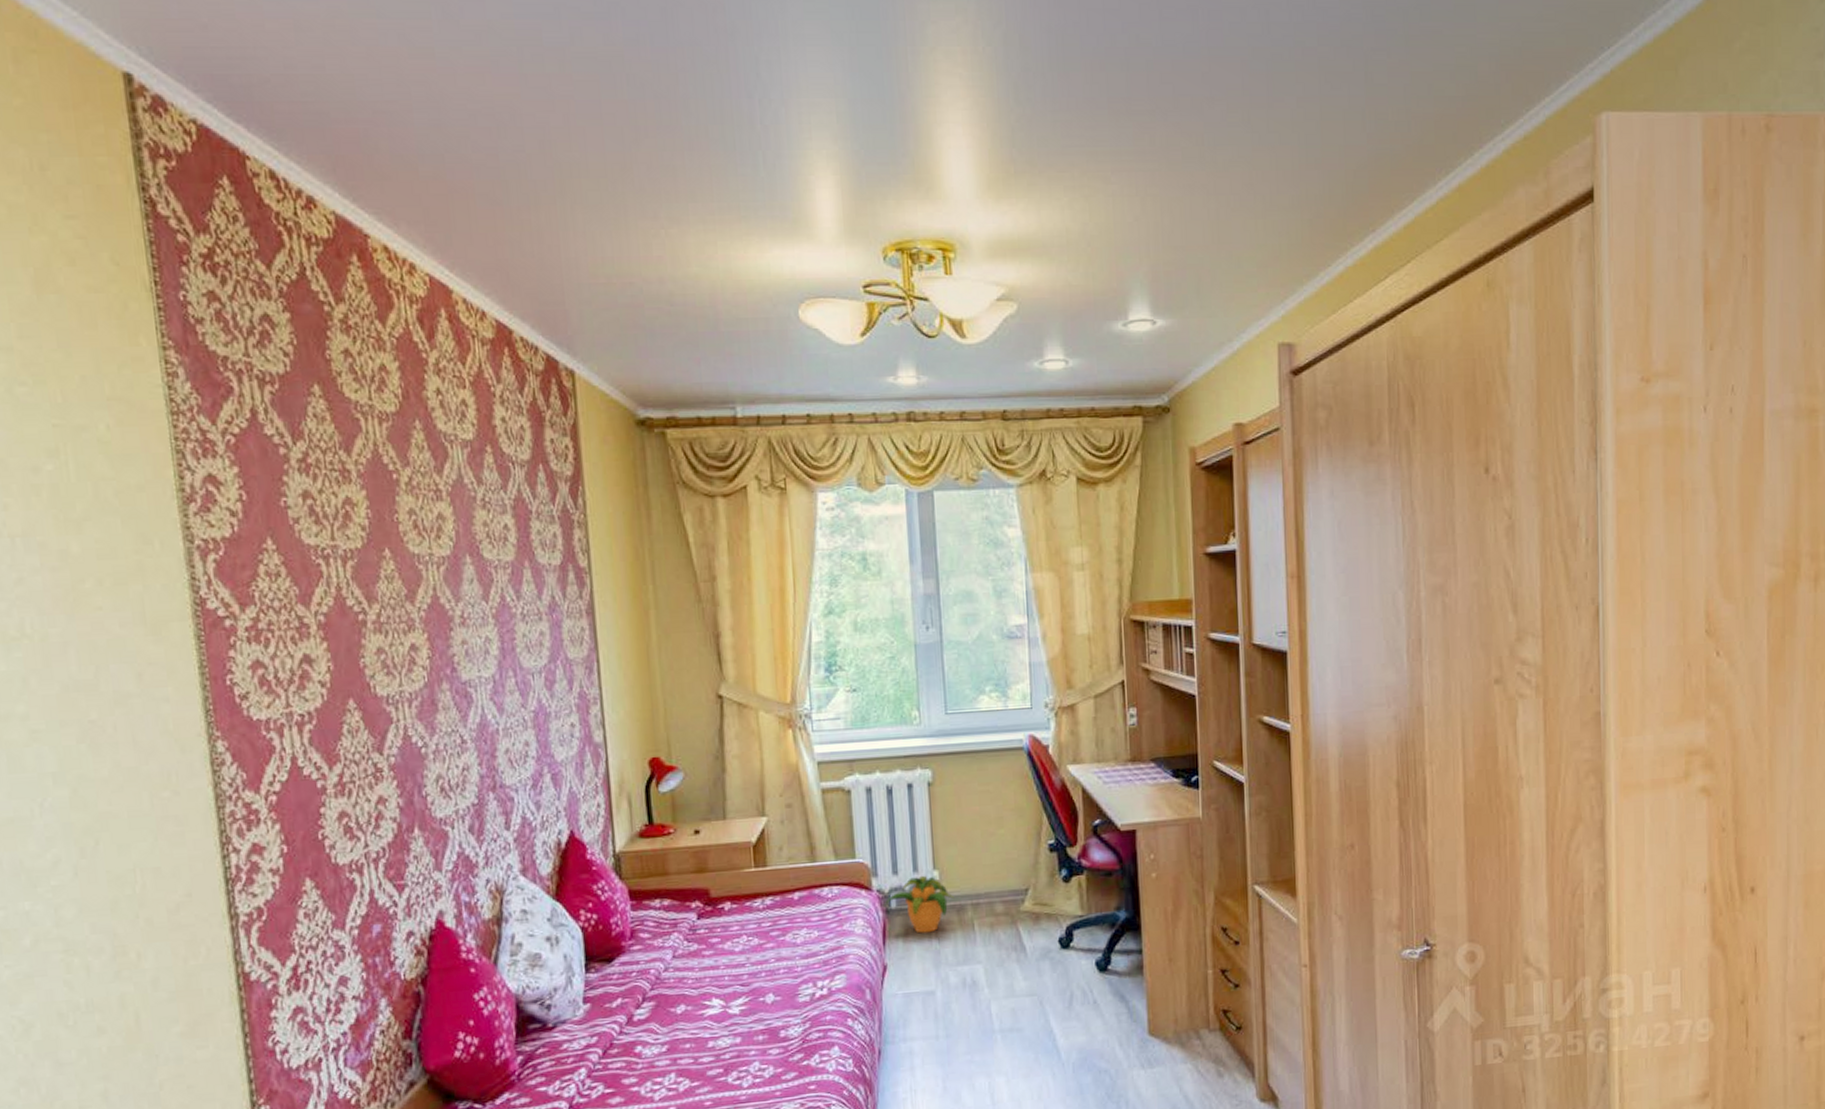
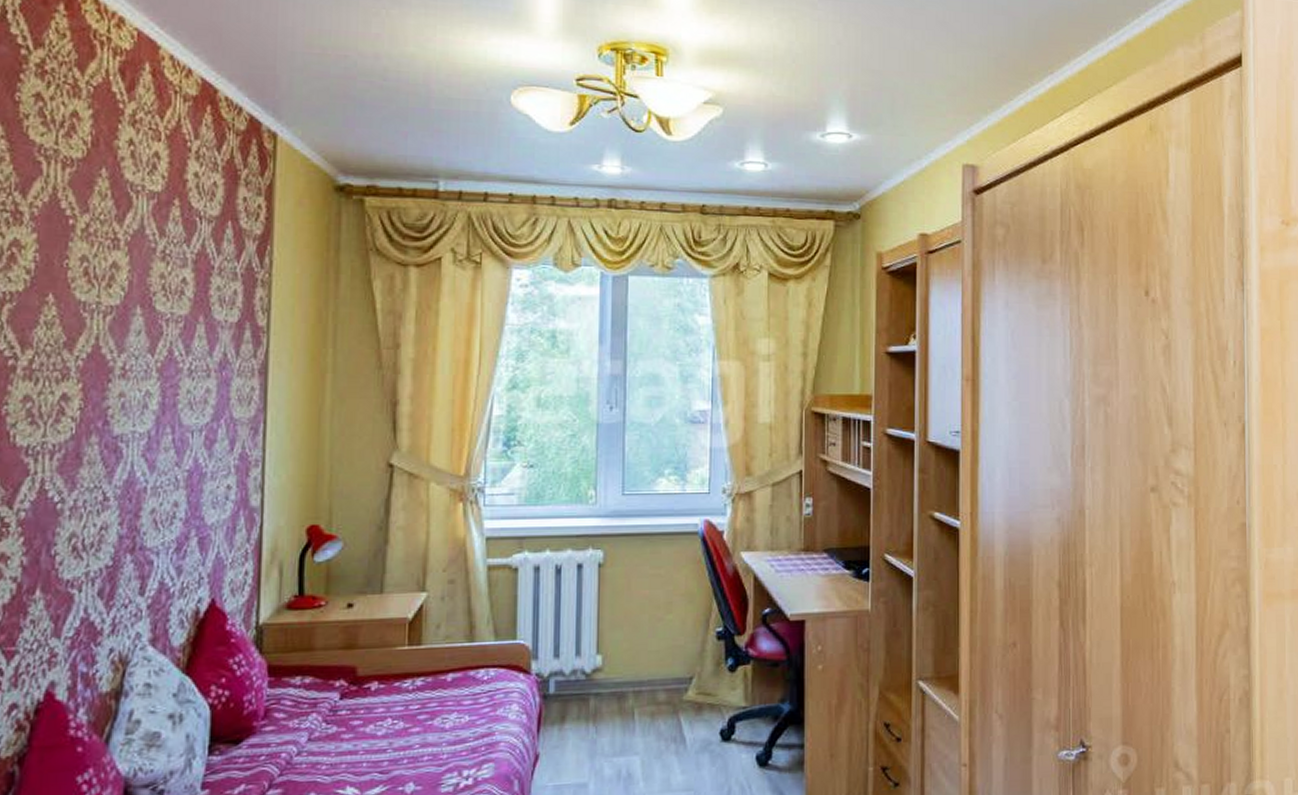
potted plant: present [885,875,955,934] -> none [543,659,617,721]

